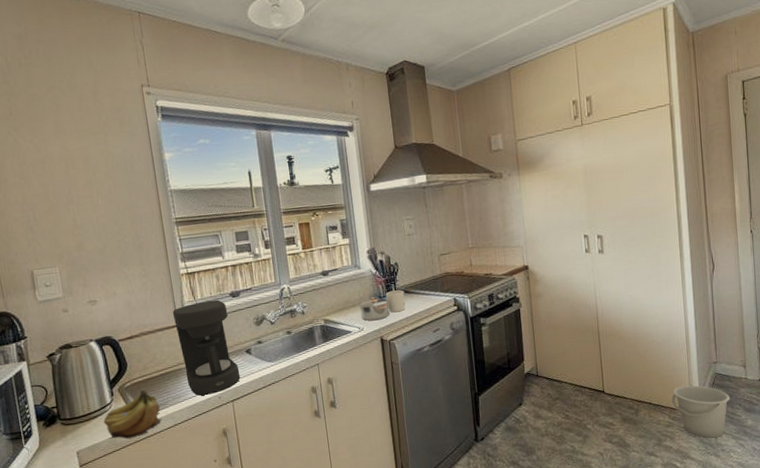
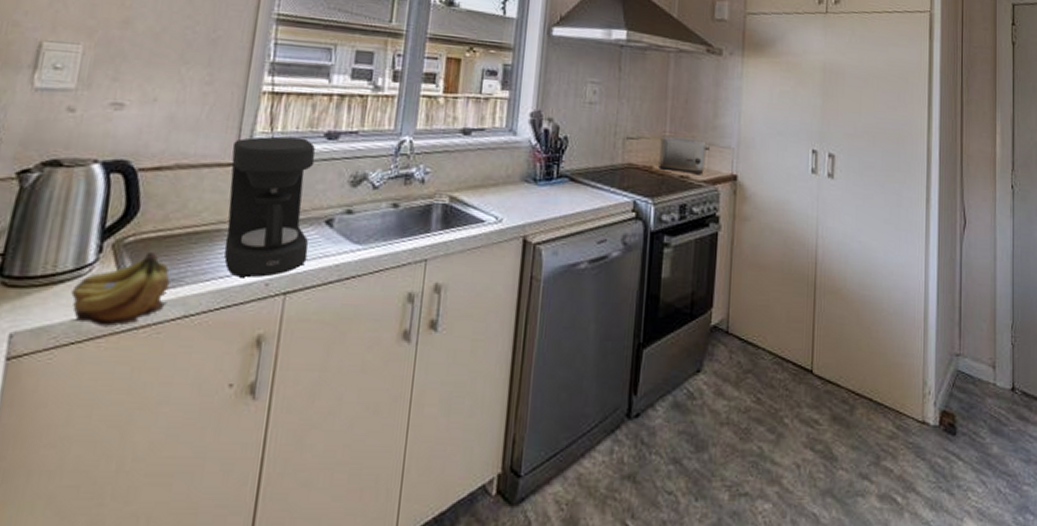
cooking pot: present [358,296,390,321] -> none [502,177,545,212]
mug: present [385,290,406,313] -> none [542,174,569,206]
toaster: none [466,244,504,273] -> present [659,136,710,175]
bucket: present [671,385,731,438] -> none [897,381,974,466]

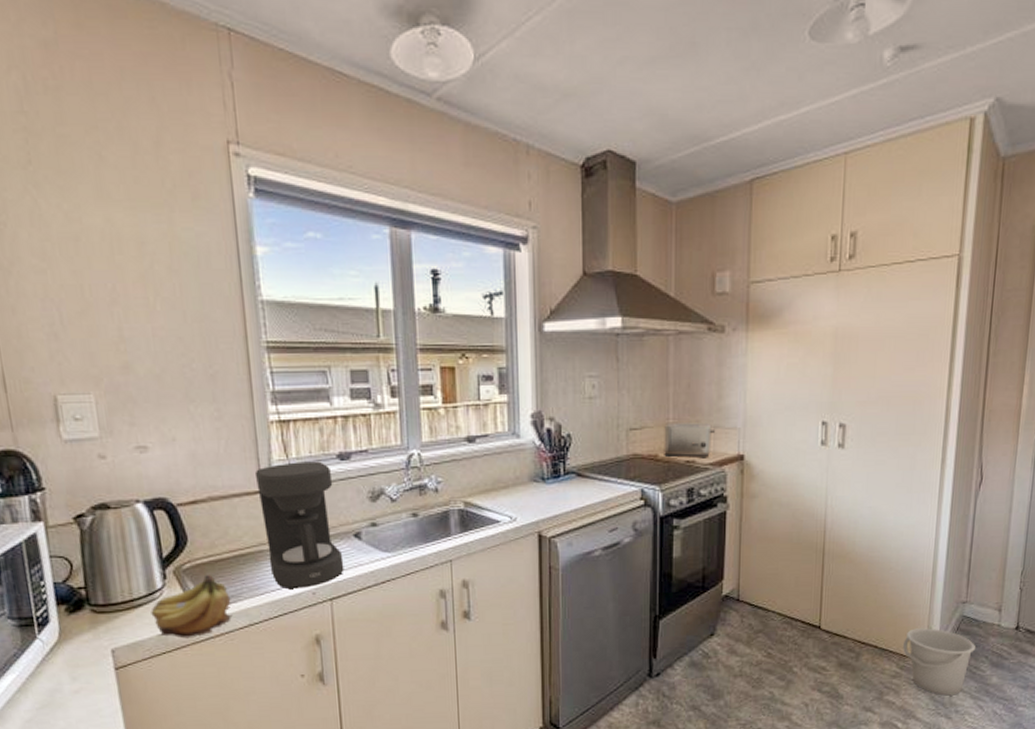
bucket: none [897,381,974,466] -> present [902,628,977,696]

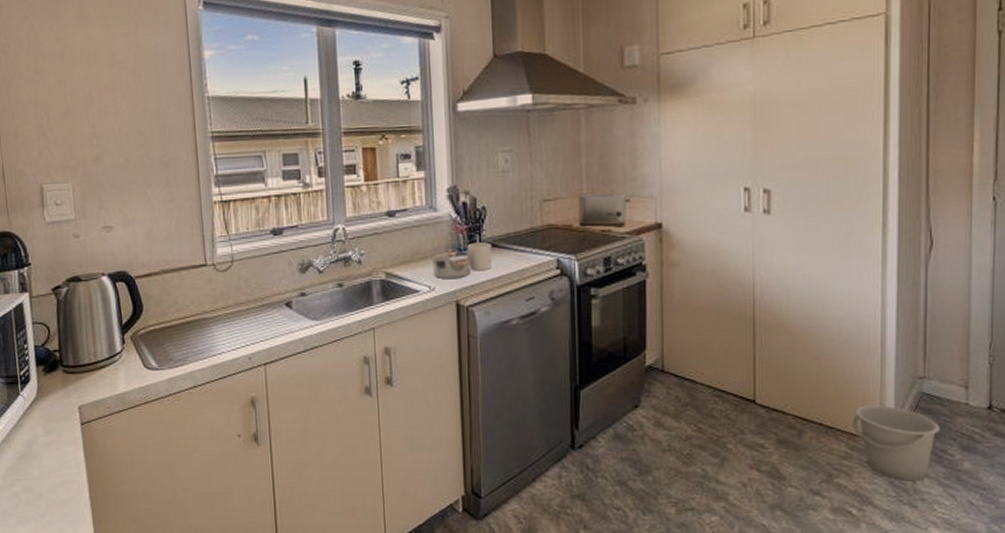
fruit: present [151,575,233,639] -> none [111,340,180,398]
coffee maker: present [256,461,344,590] -> none [201,237,277,355]
cooking pot: none [512,477,554,510] -> present [431,248,471,280]
mug: none [550,471,576,501] -> present [466,242,492,271]

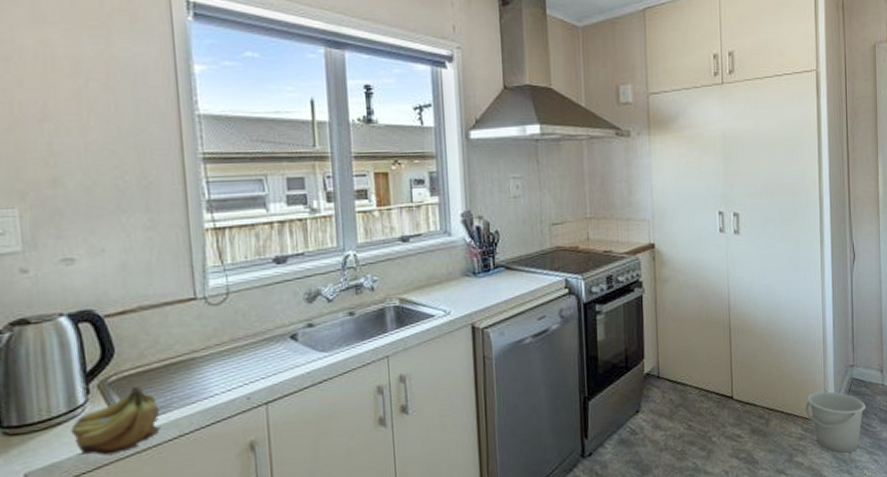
fruit: none [111,340,180,398] -> present [71,386,161,457]
cooking pot: present [431,248,471,280] -> none [446,272,485,303]
mug: present [466,242,492,271] -> none [481,265,506,294]
toaster: present [578,192,630,228] -> none [583,216,628,249]

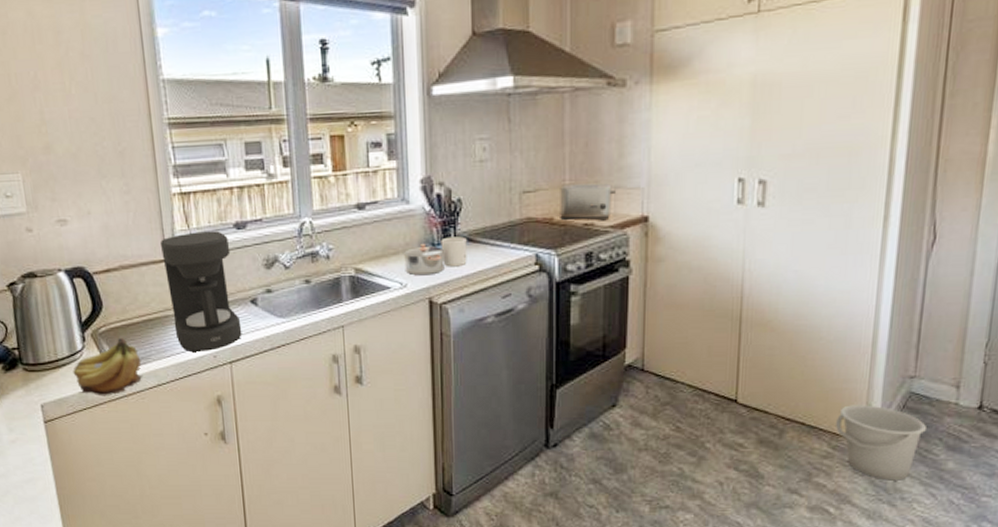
coffee maker: none [189,266,280,396] -> present [161,231,242,353]
cooking pot: none [446,272,485,303] -> present [403,243,444,276]
mug: none [481,265,506,294] -> present [440,236,467,267]
toaster: none [583,216,628,249] -> present [560,183,616,221]

